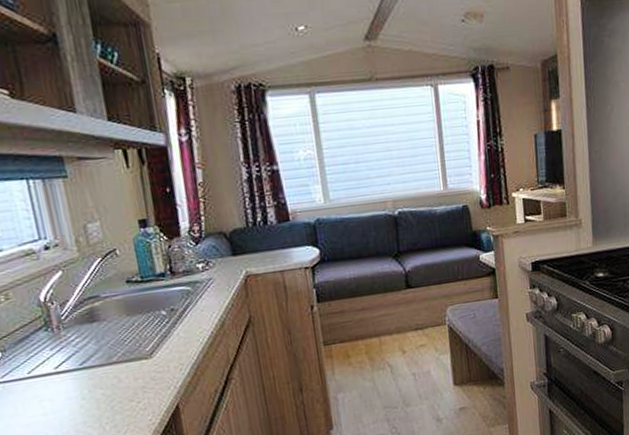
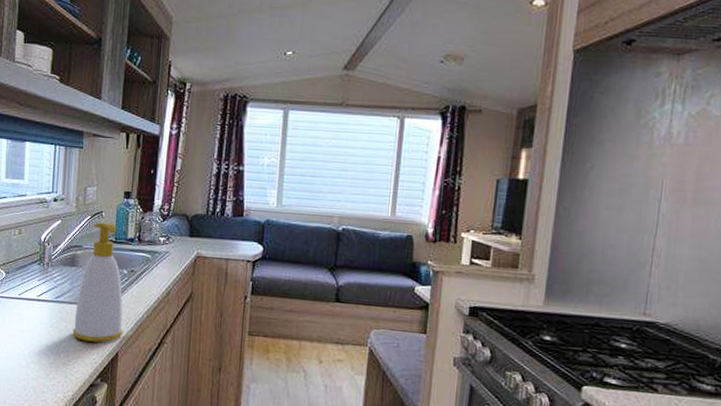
soap bottle: none [108,259,179,404] -> present [72,222,123,343]

